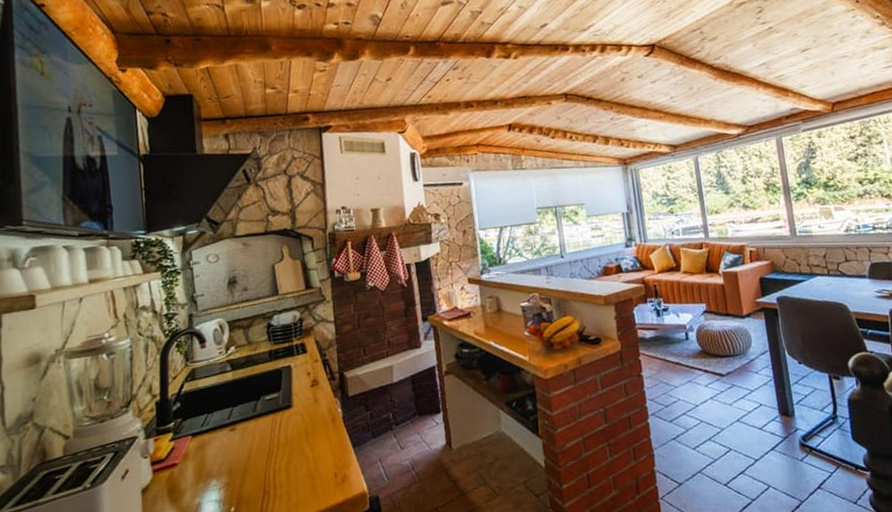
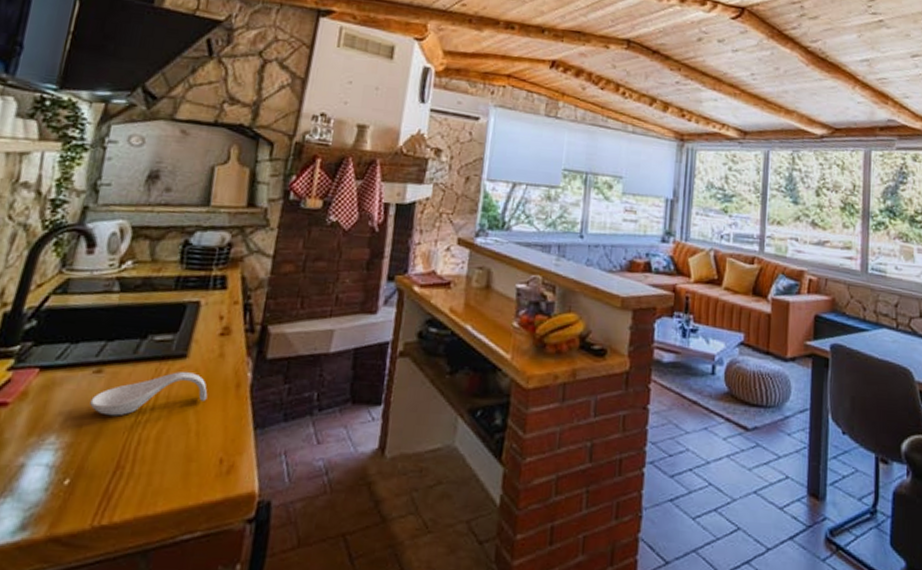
spoon rest: none [233,417,314,459] -> present [90,372,208,416]

